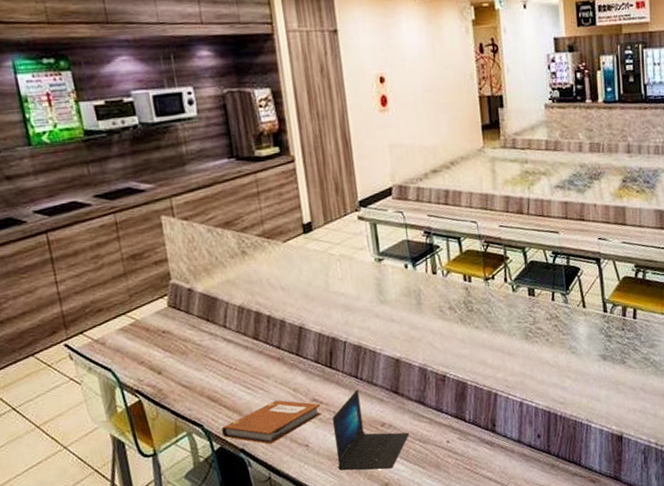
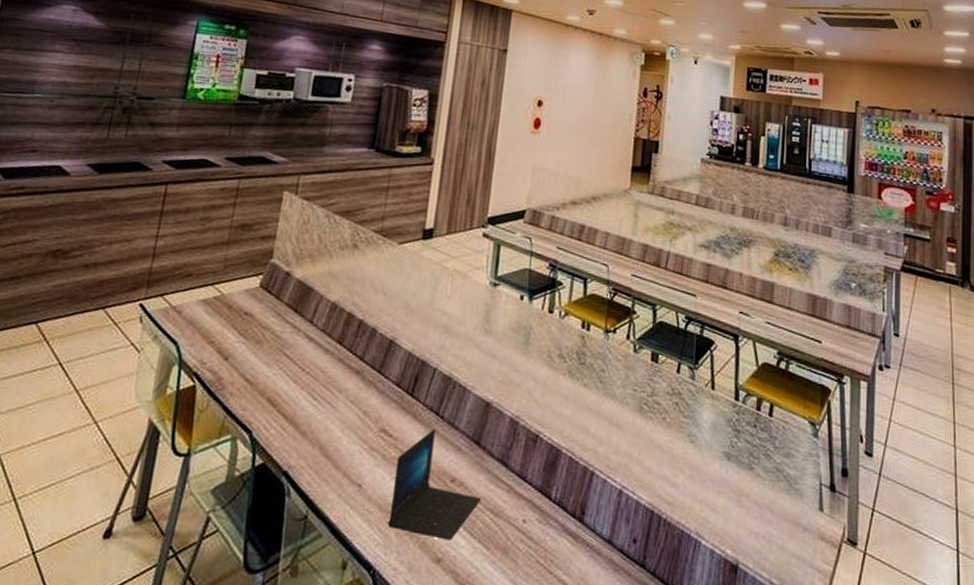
notebook: present [221,400,322,444] -> none [269,420,389,473]

